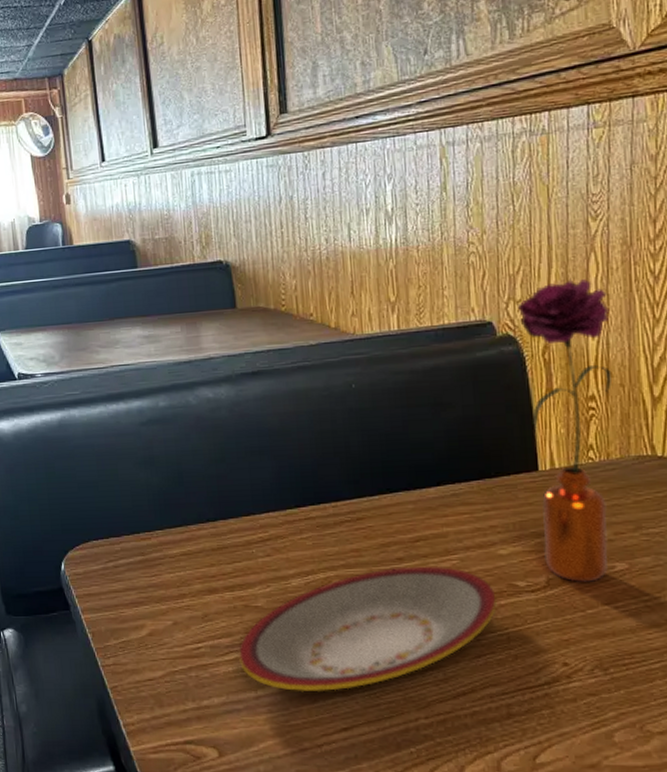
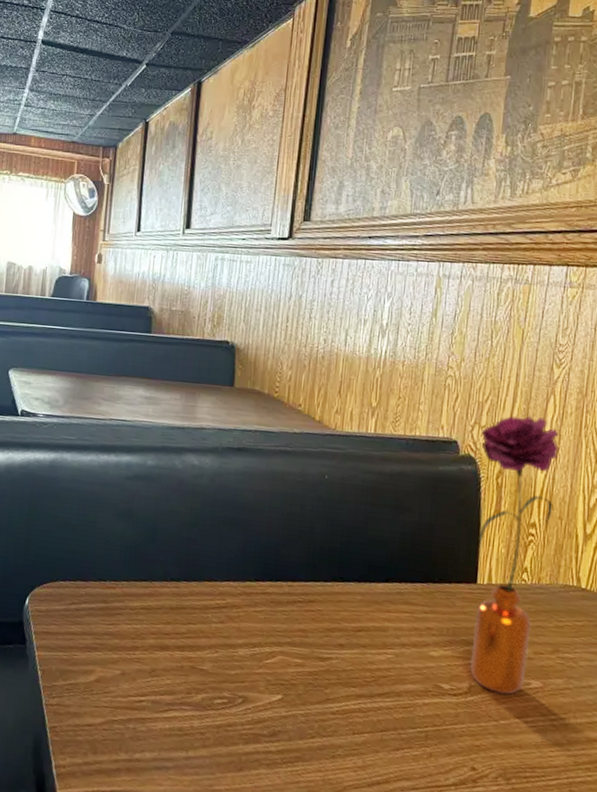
plate: present [238,566,497,692] -> none [176,652,422,763]

